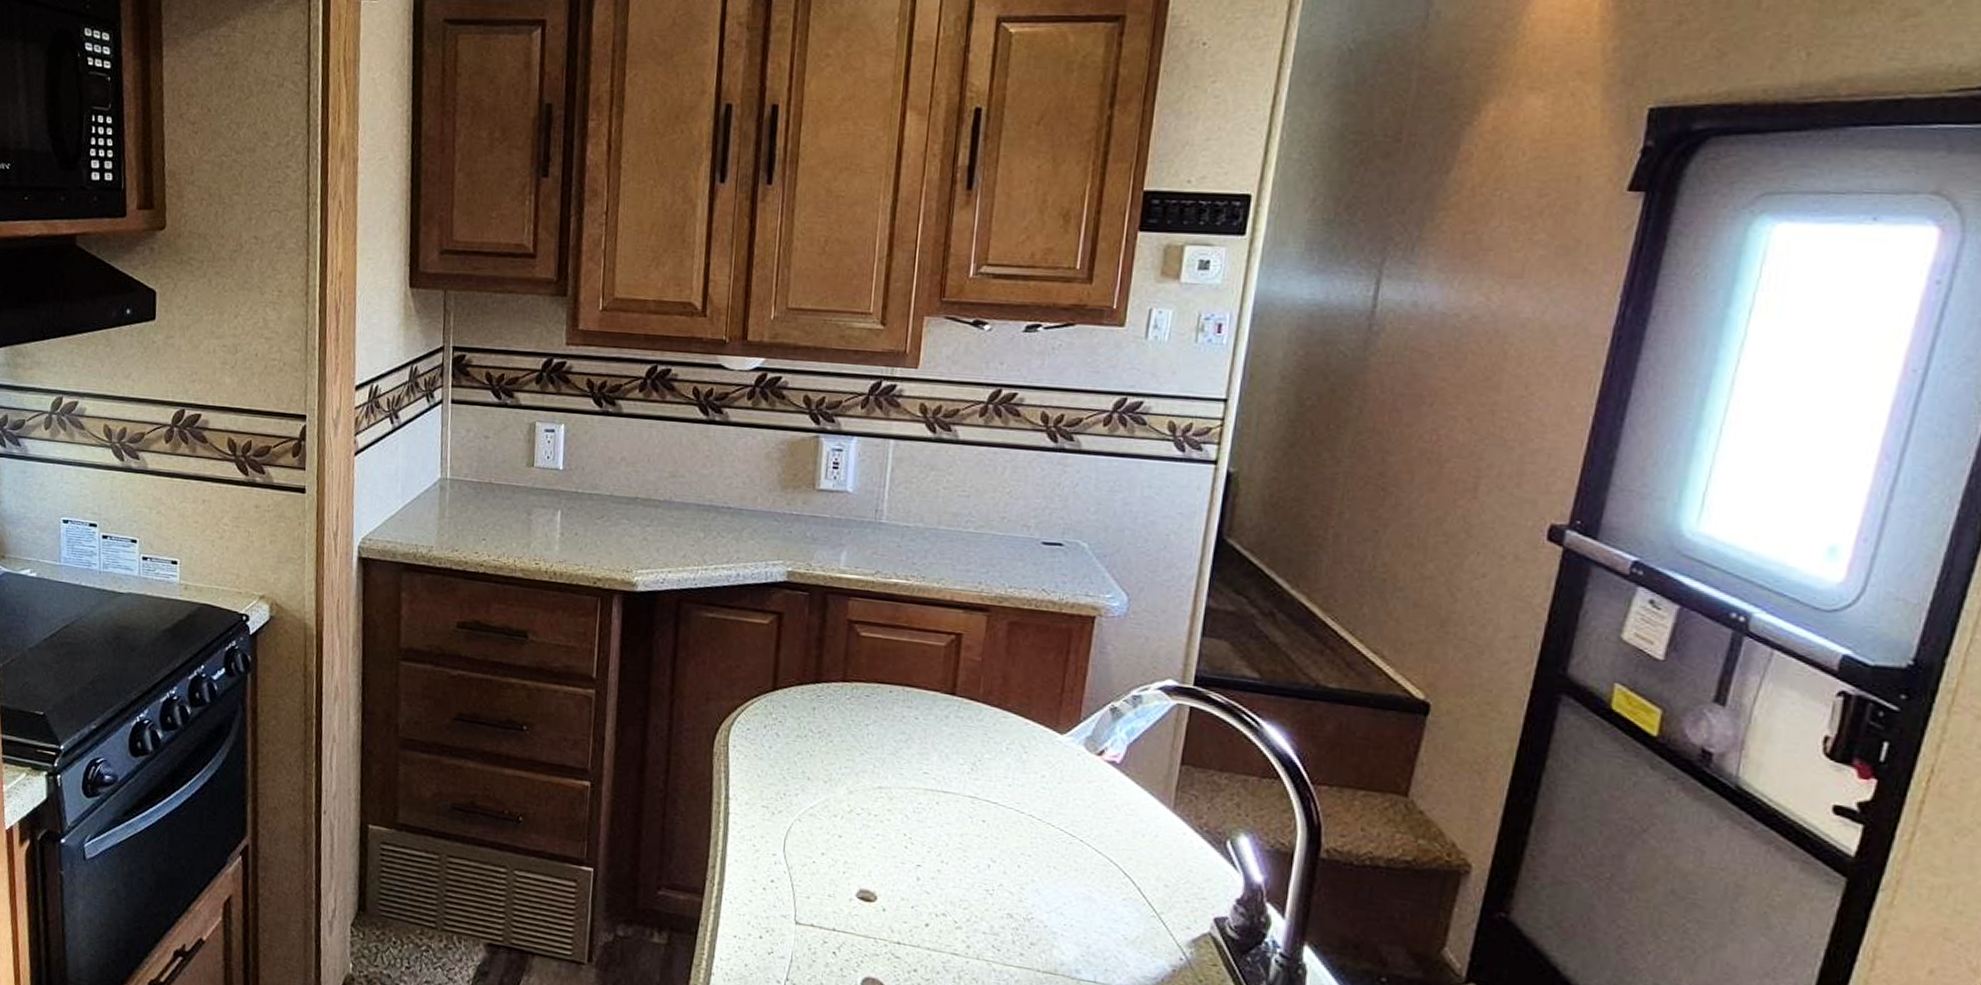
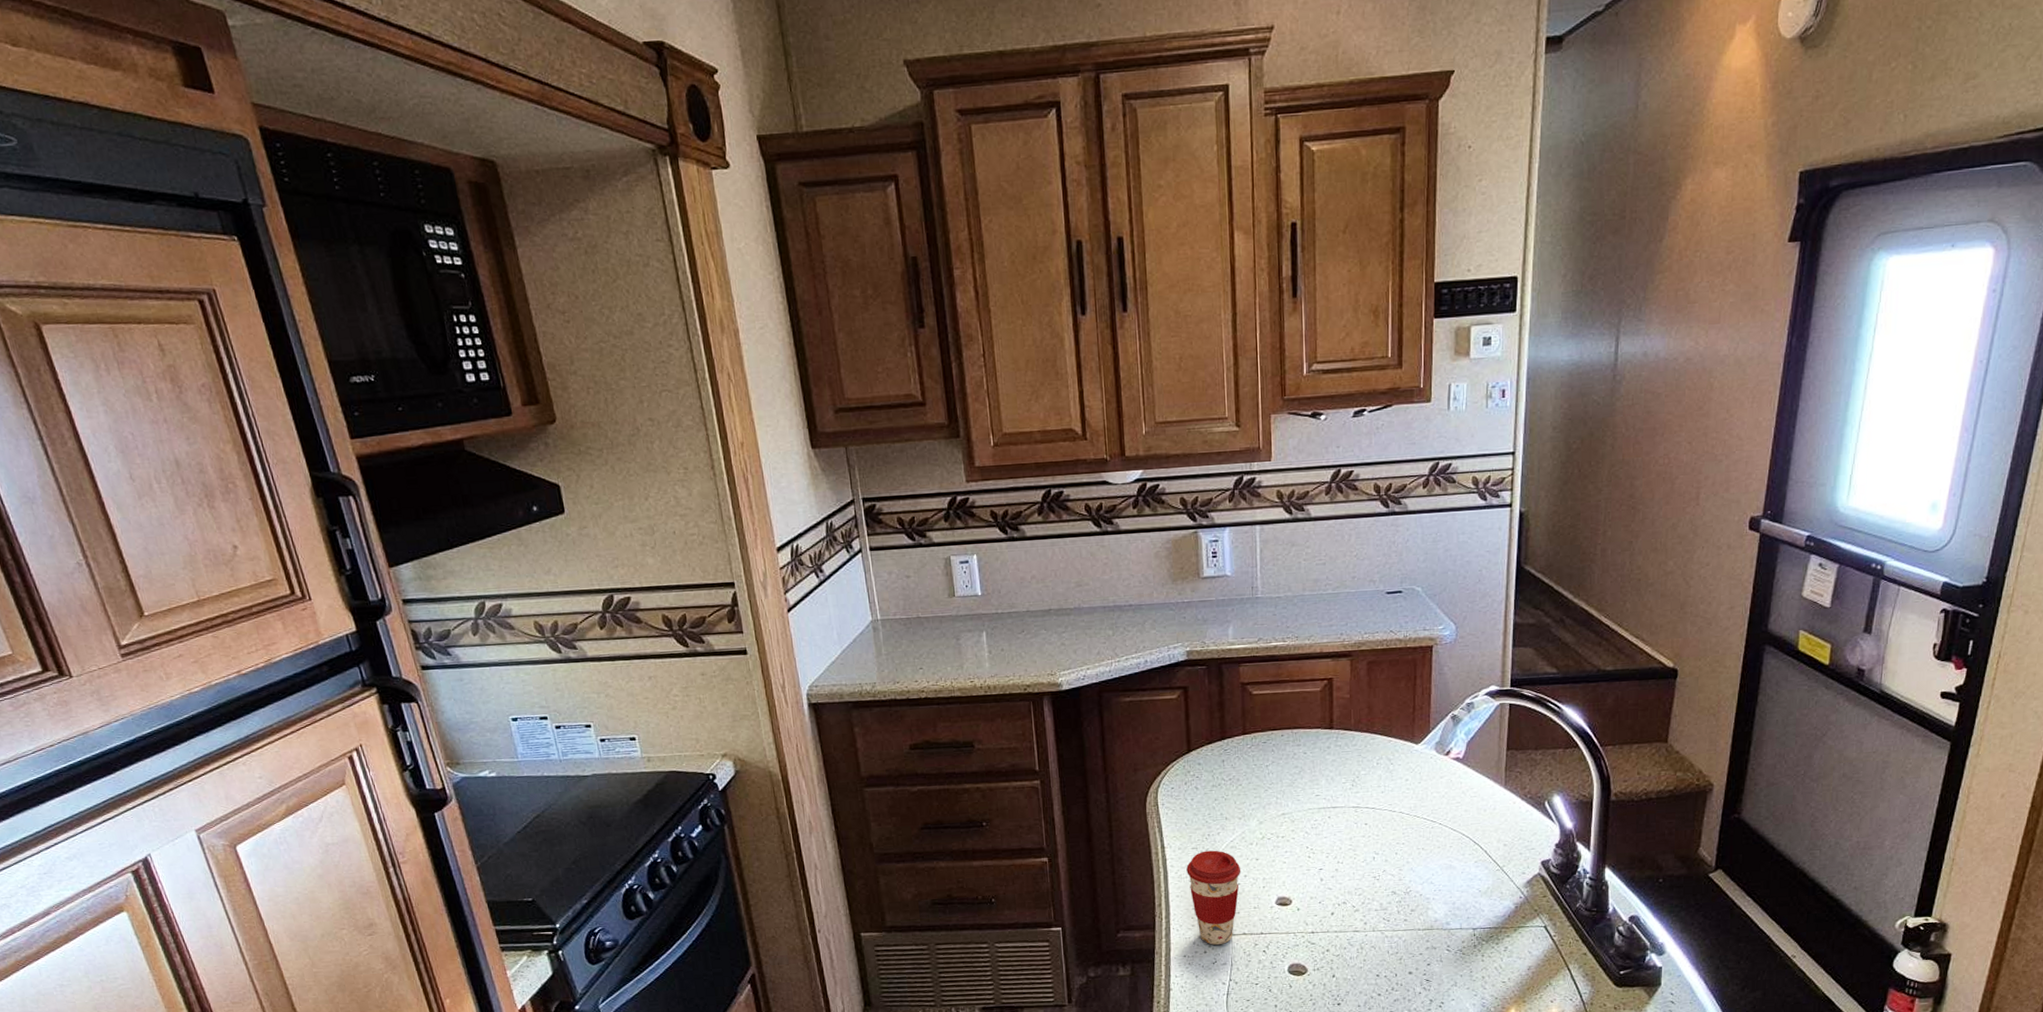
coffee cup: none [751,812,819,933] -> present [1186,850,1241,945]

